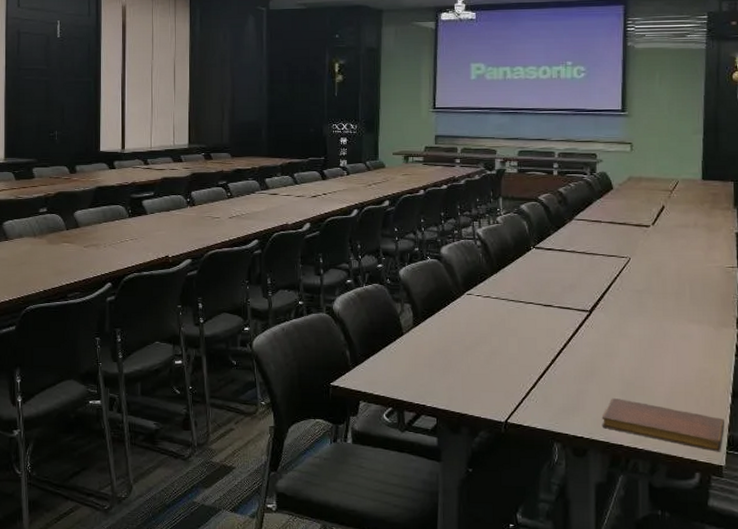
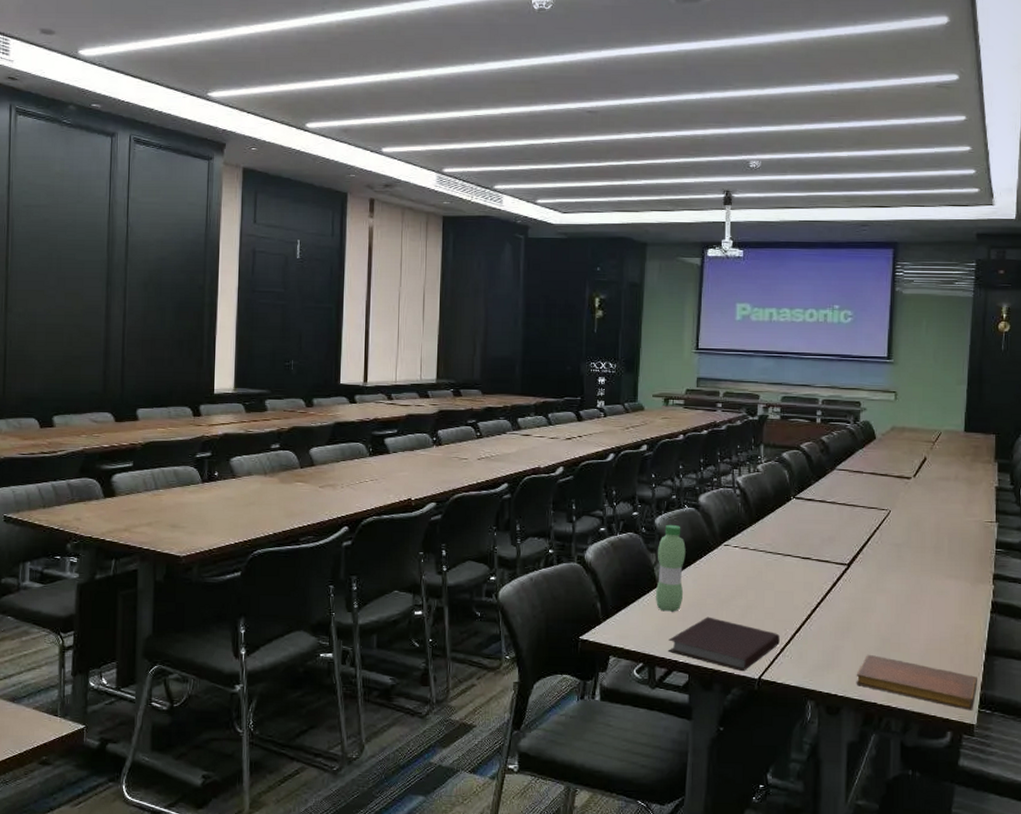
water bottle: none [401,275,430,359] -> present [655,524,686,612]
notebook: none [416,363,525,415] -> present [668,616,780,672]

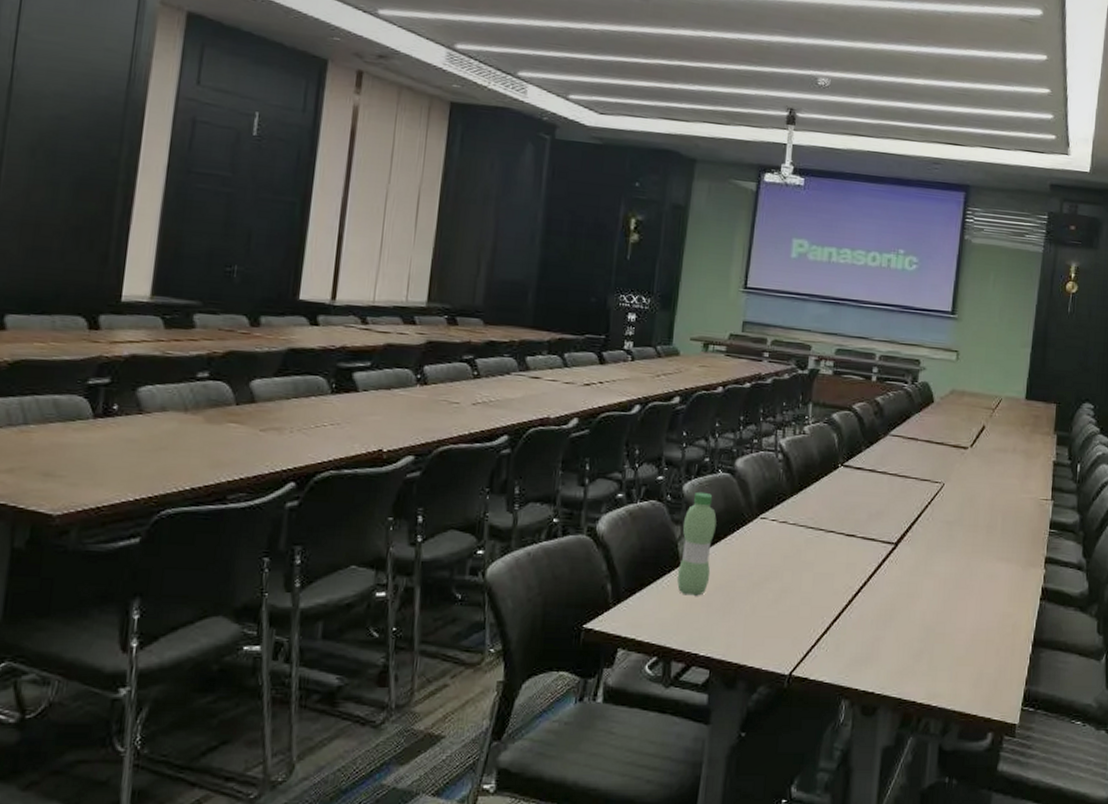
notebook: present [668,616,780,672] -> none [688,602,816,667]
notebook: present [856,655,978,711] -> none [895,647,1023,709]

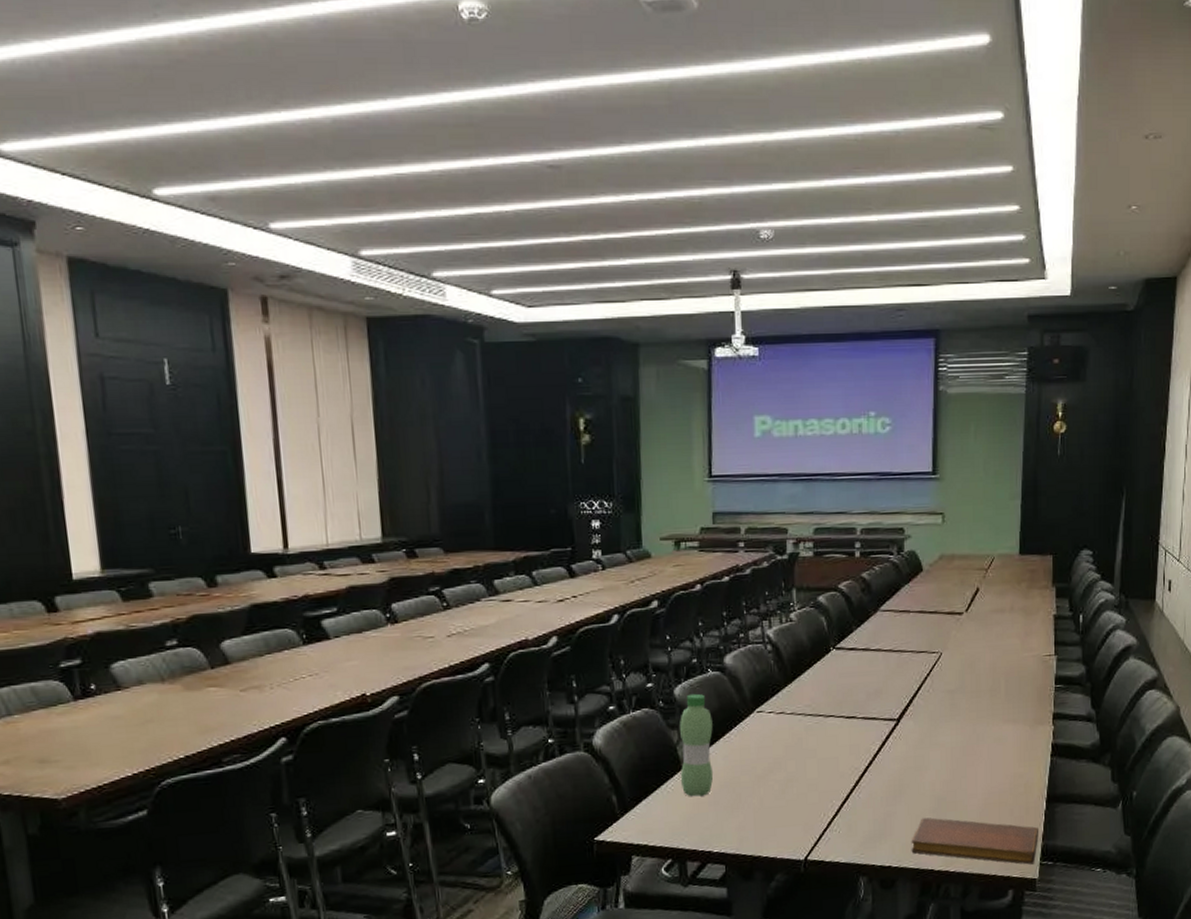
notebook: none [895,647,1023,709] -> present [911,817,1040,865]

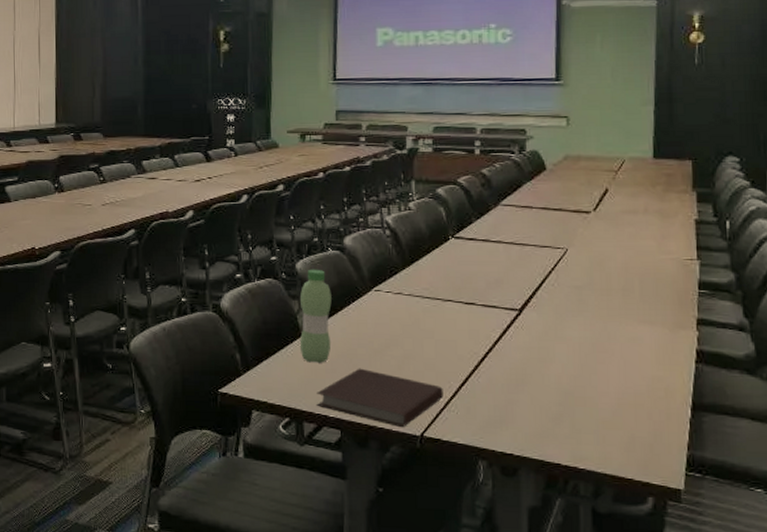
notebook: none [699,796,826,855] -> present [317,368,443,428]
notebook: present [911,817,1040,865] -> none [534,410,684,474]

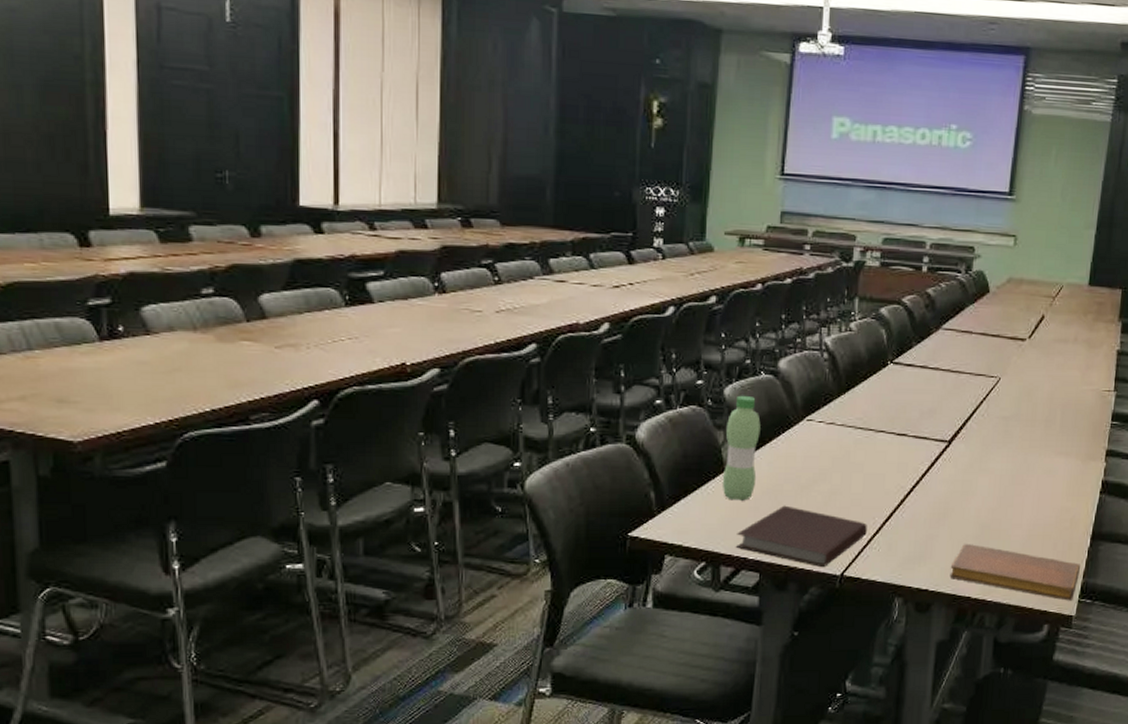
notebook: none [534,410,684,474] -> present [950,544,1081,601]

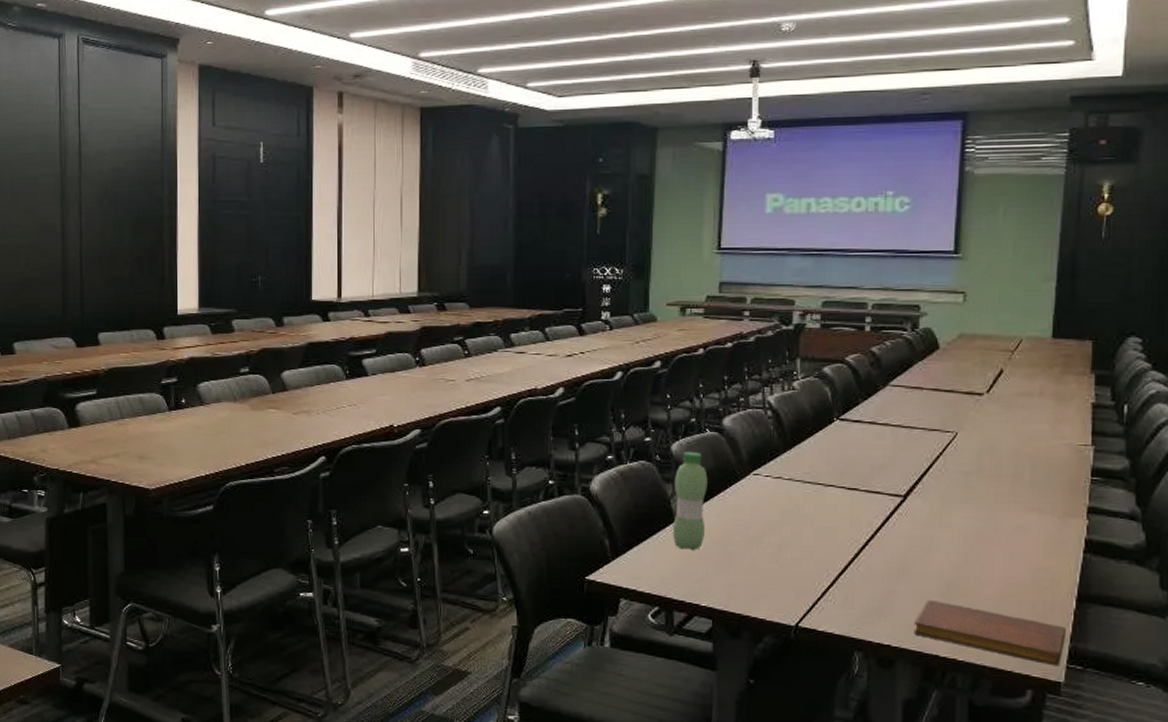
notebook: present [736,505,867,568] -> none [688,555,821,618]

